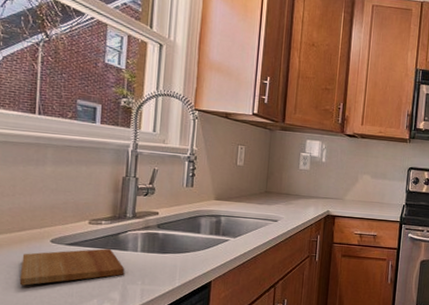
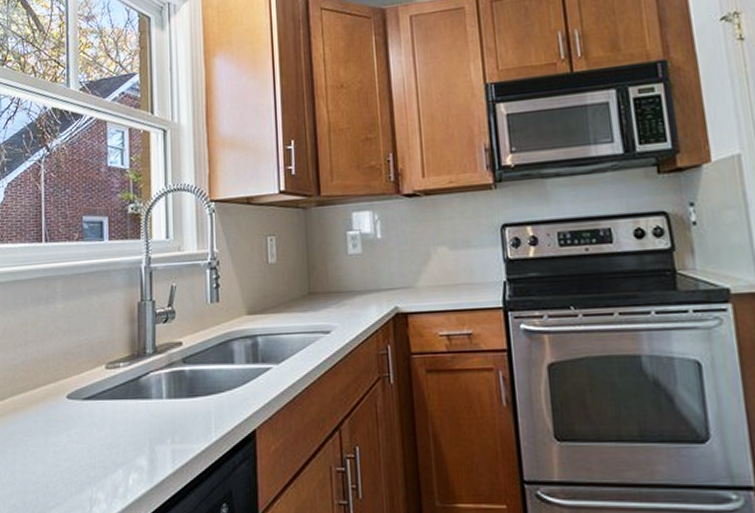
cutting board: present [19,248,125,286] -> none [37,398,151,459]

